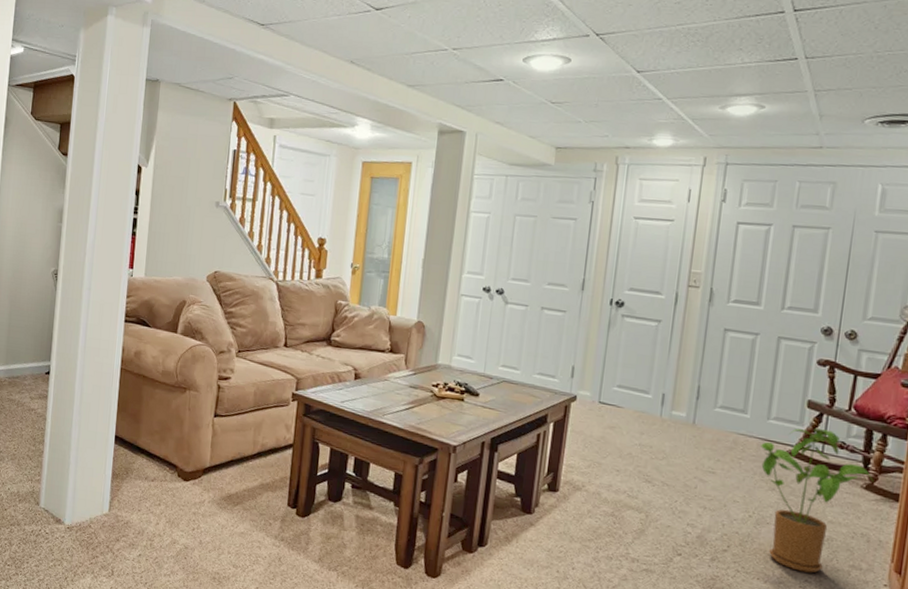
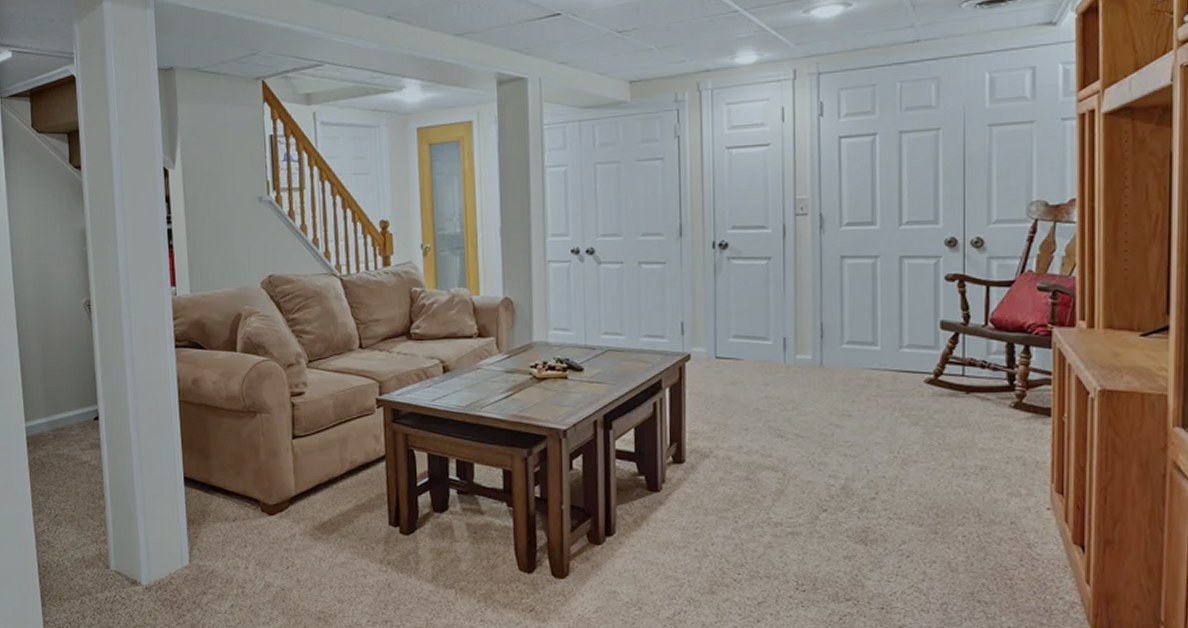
house plant: present [759,427,874,573] -> none [895,349,1022,508]

